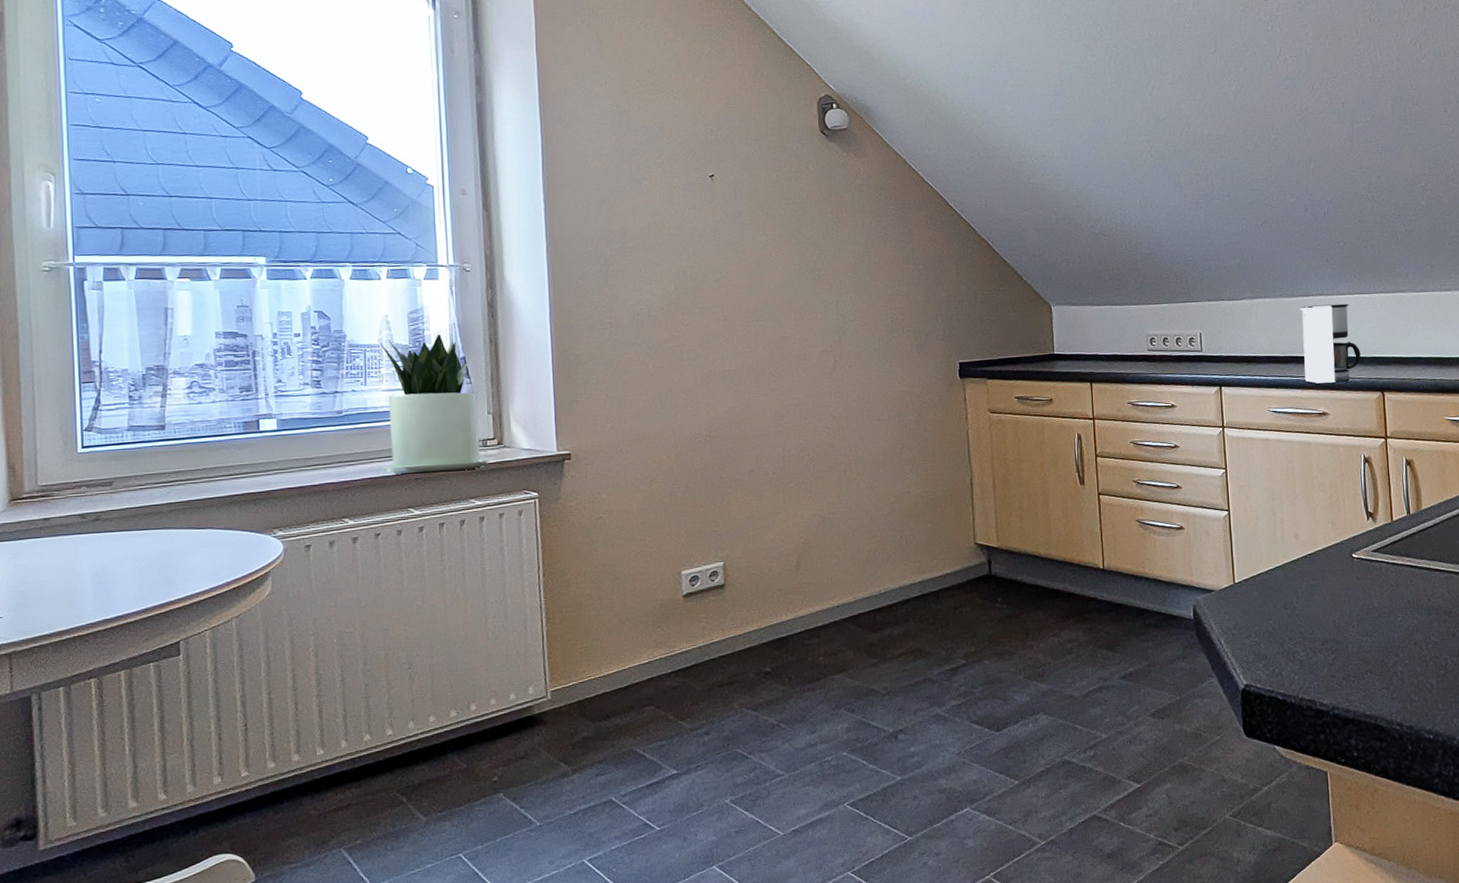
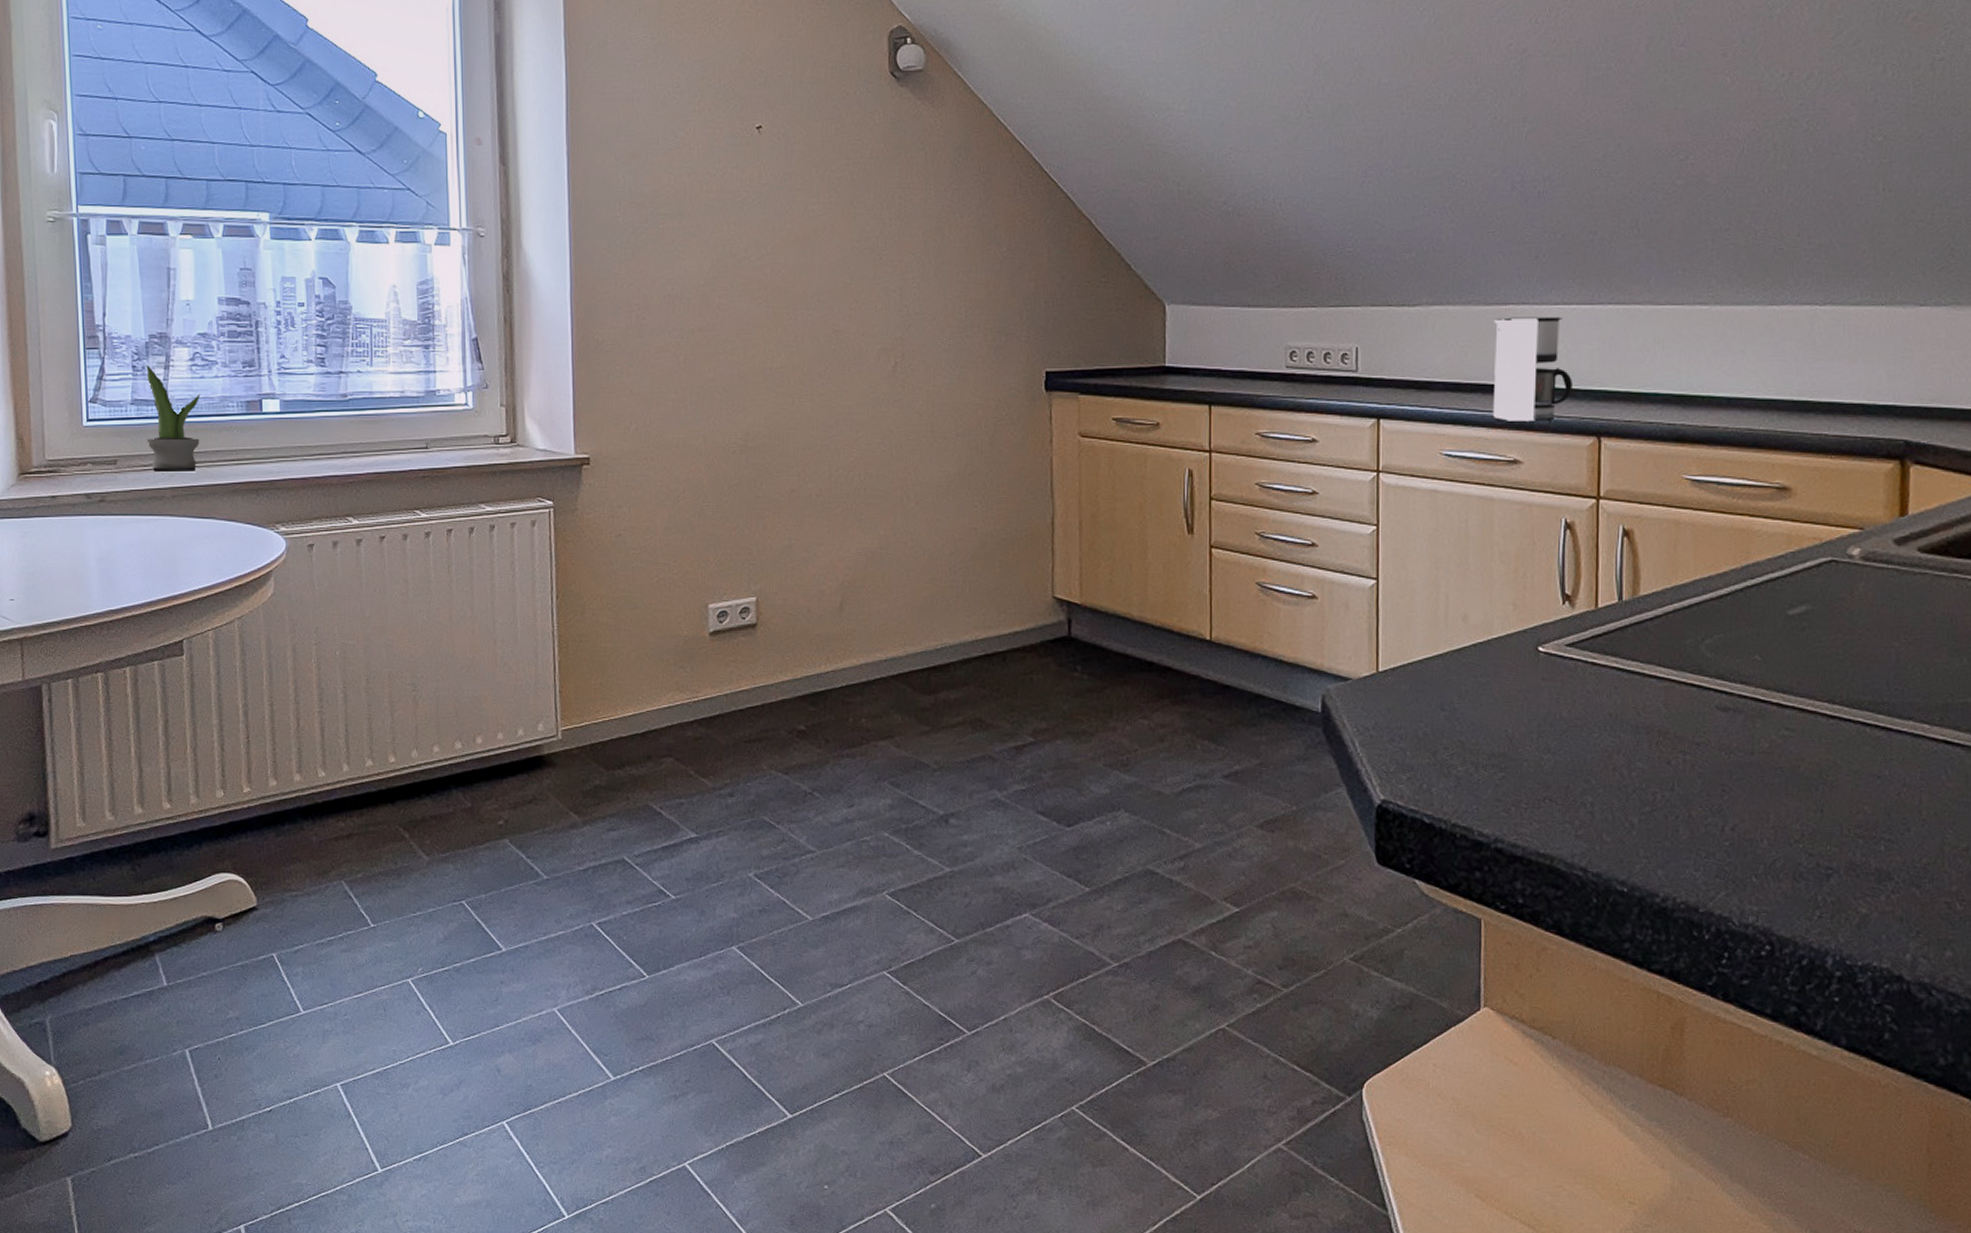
potted plant: none [143,395,198,491] -> present [146,365,201,473]
planter: present [380,334,489,474] -> none [388,310,501,471]

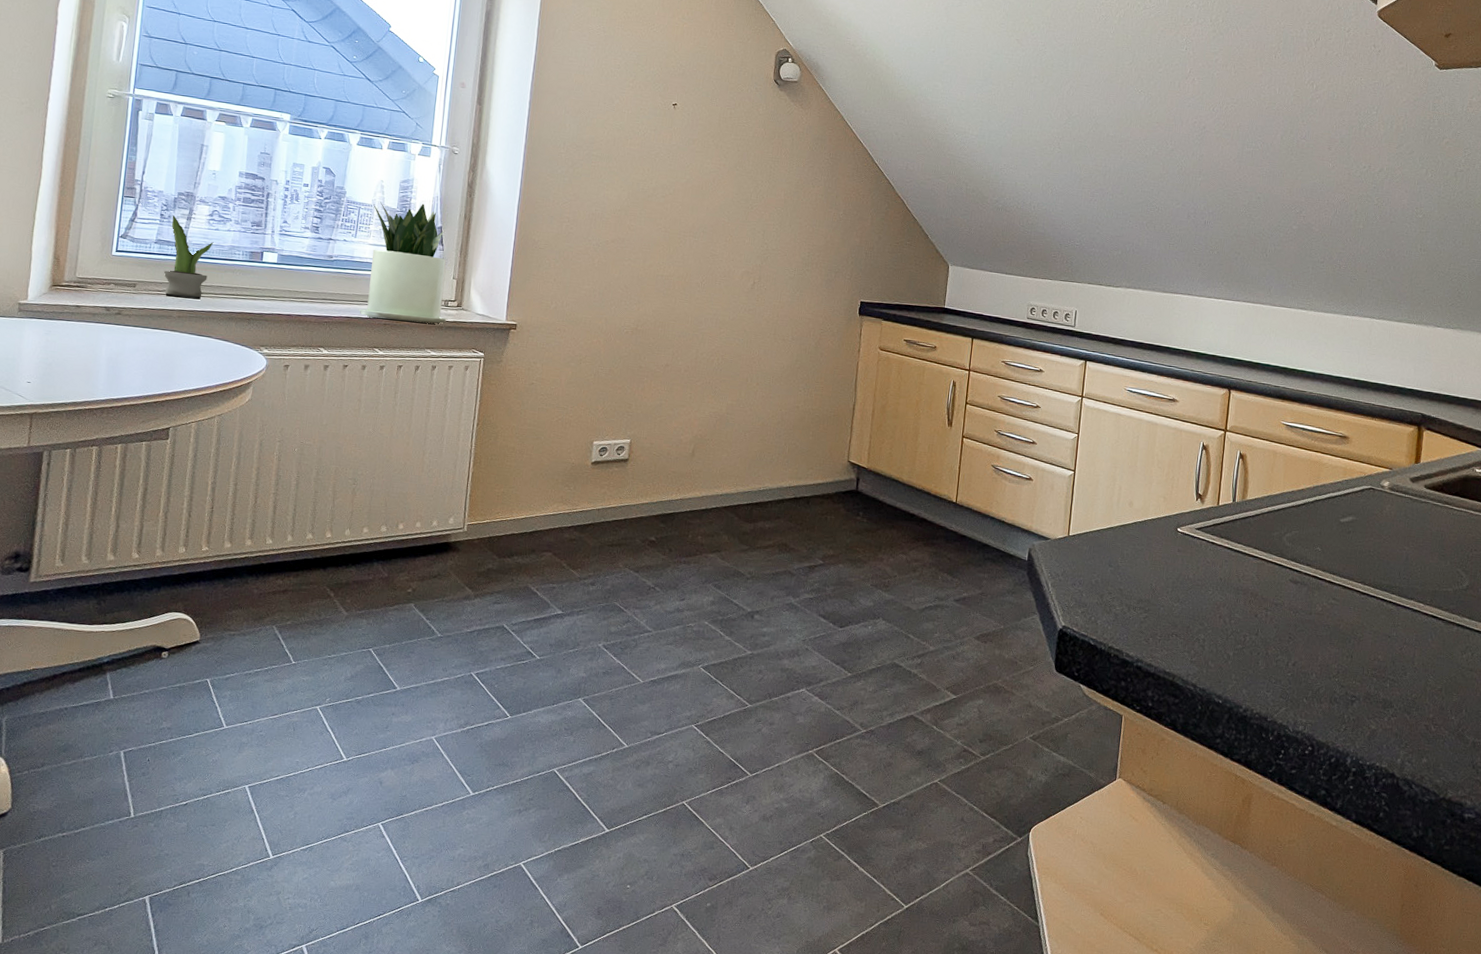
planter: none [388,310,501,471] -> present [358,201,448,324]
coffee maker: present [1492,316,1573,423] -> none [1161,302,1216,375]

